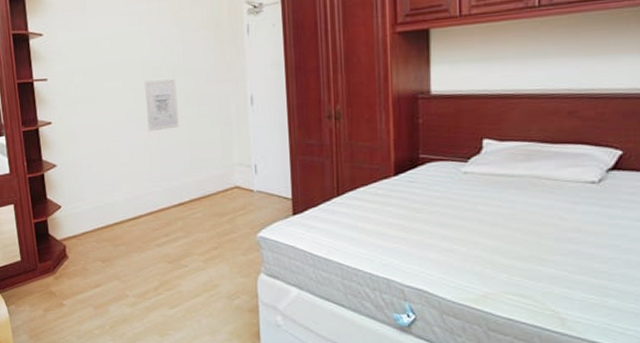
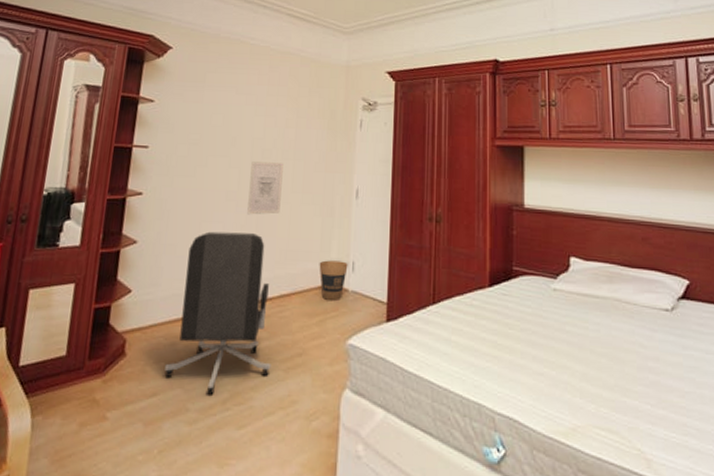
office chair: none [102,148,192,284] -> present [164,231,271,395]
trash can: none [223,165,251,202] -> present [319,260,348,302]

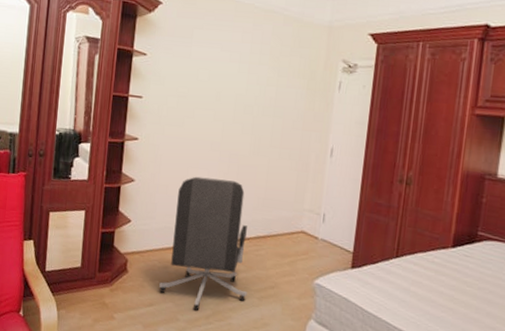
wall art: present [247,161,284,215] -> none [229,116,264,166]
trash can: present [319,260,348,302] -> none [292,210,319,246]

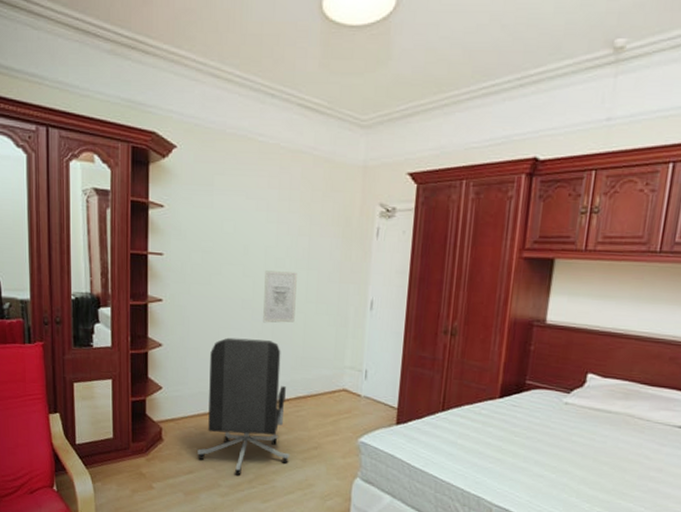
wall art: none [229,116,264,166] -> present [263,270,297,323]

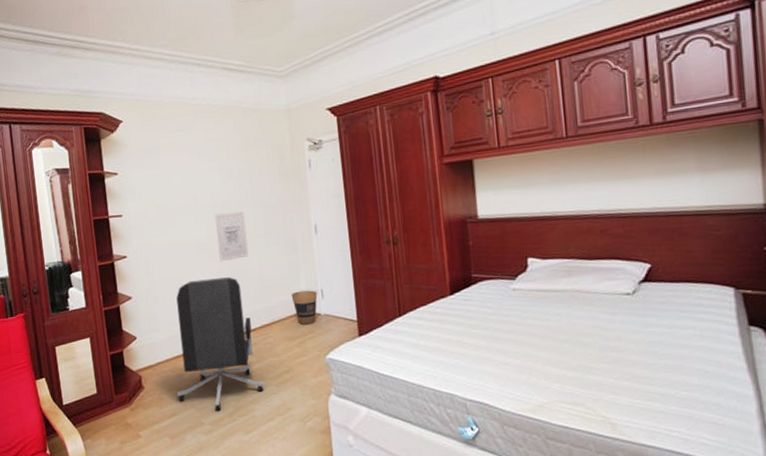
trash can: none [333,367,361,405] -> present [291,290,318,326]

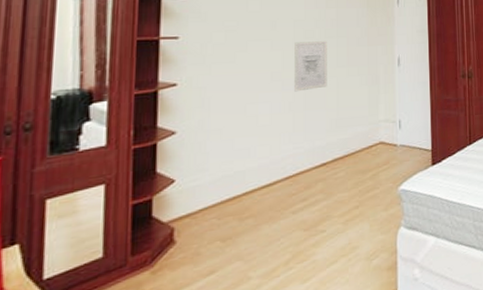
office chair: present [176,277,265,411] -> none [221,108,330,260]
trash can: present [291,290,318,326] -> none [368,121,395,157]

